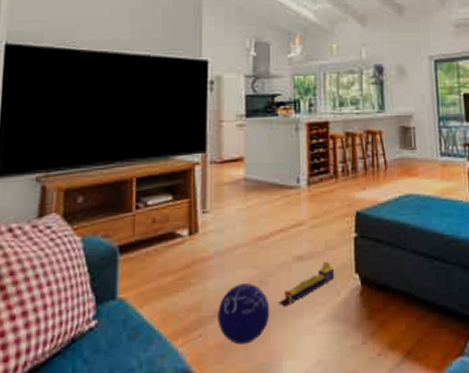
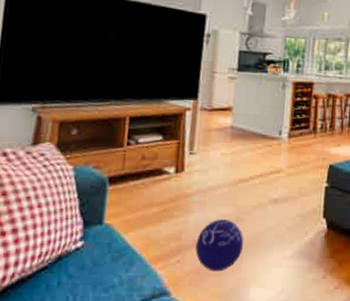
architectural model: present [278,260,335,306] -> none [252,204,305,241]

